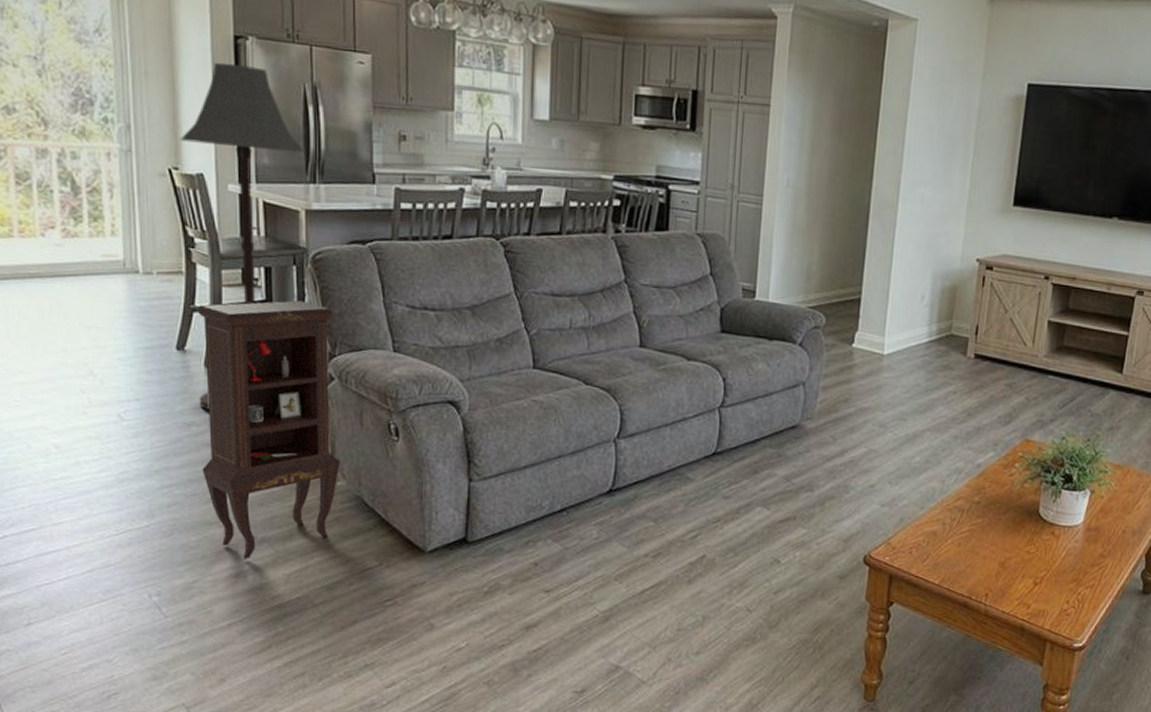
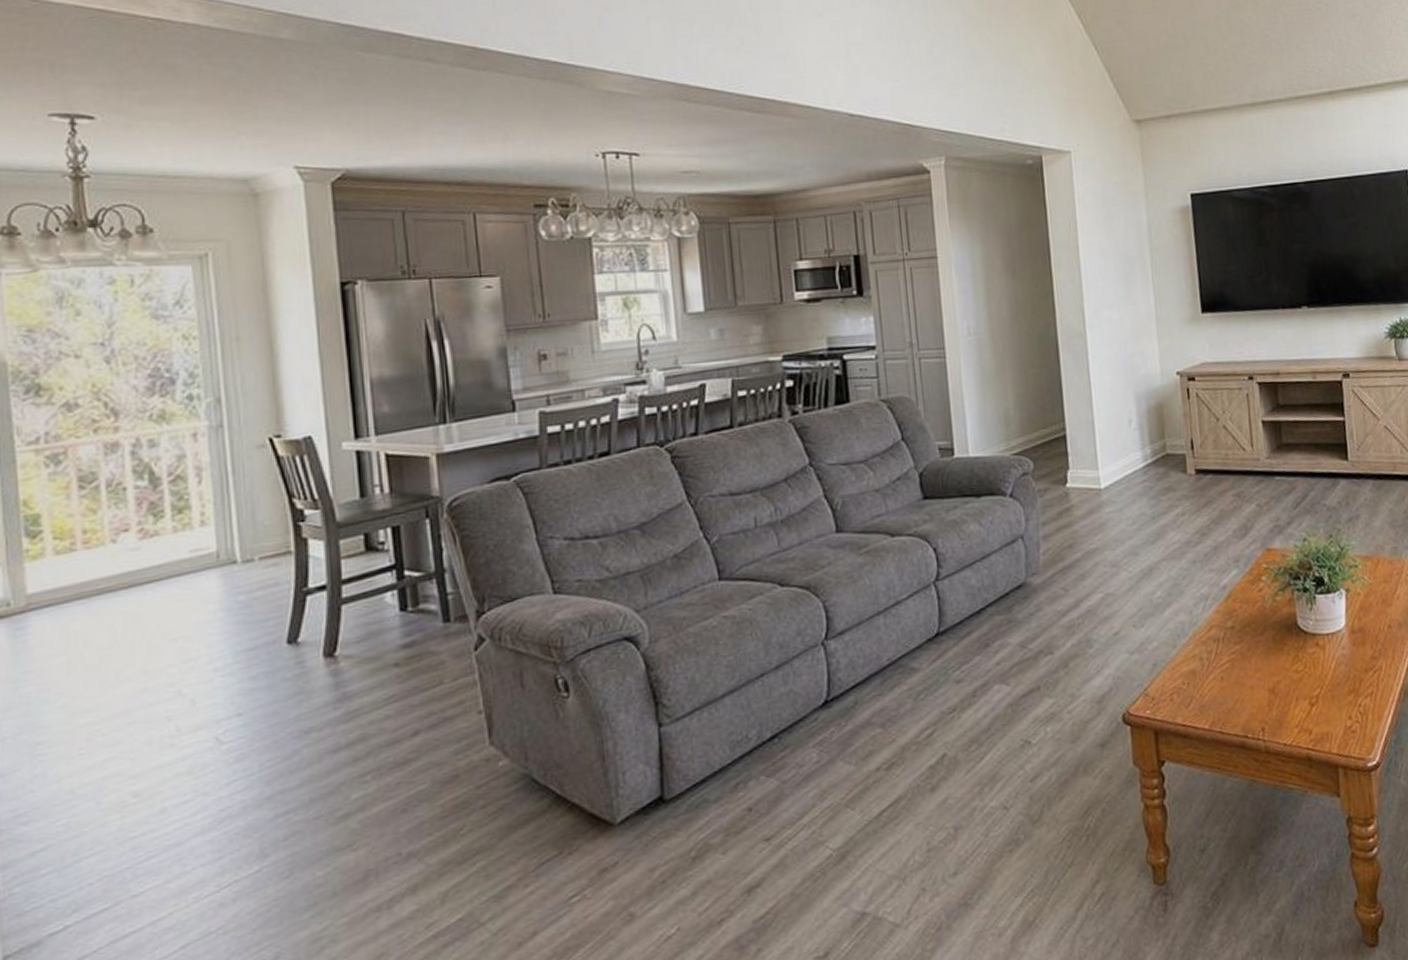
floor lamp: present [179,62,305,410] -> none [281,311,431,709]
cabinet: present [197,300,341,559] -> none [311,556,501,886]

